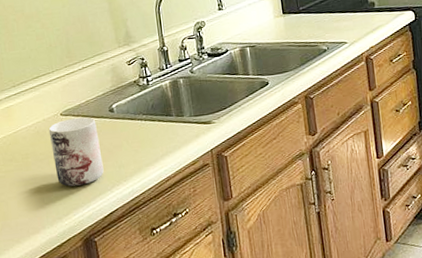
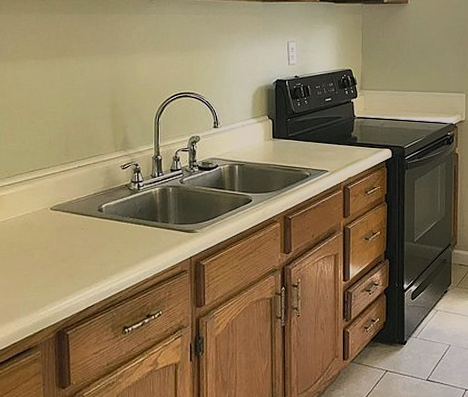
mug: present [48,116,104,187] -> none [37,213,86,279]

